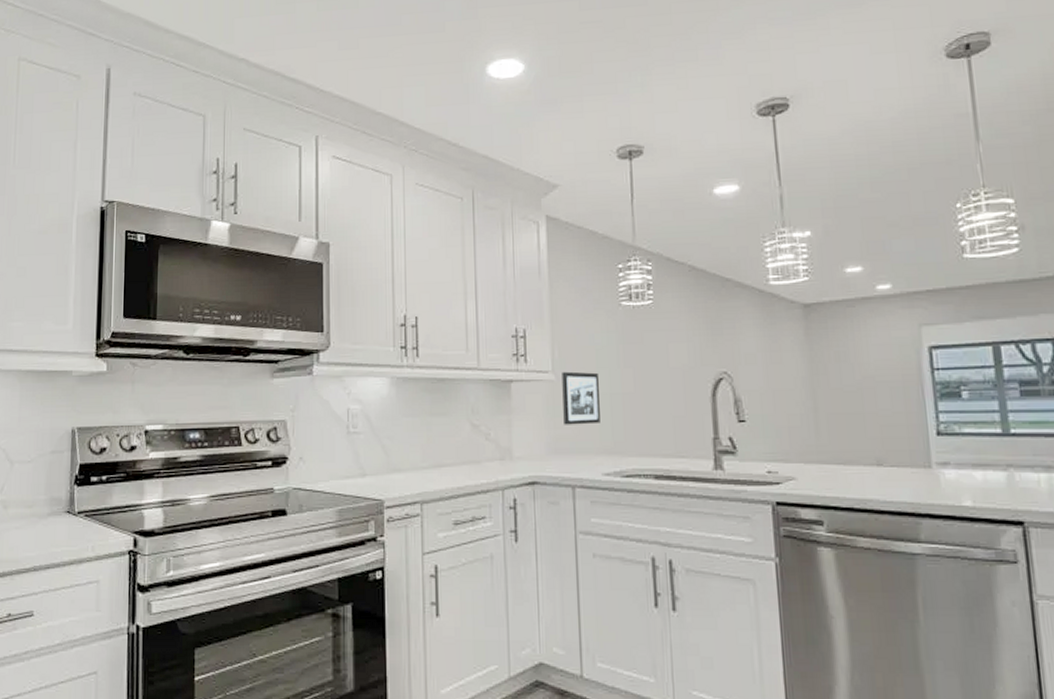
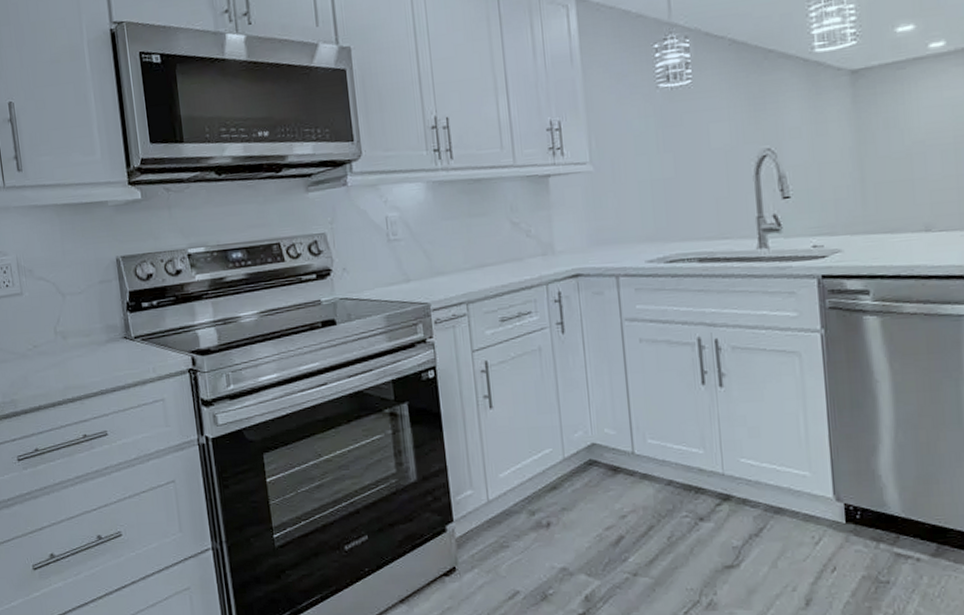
picture frame: present [562,371,600,425] -> none [600,160,642,216]

